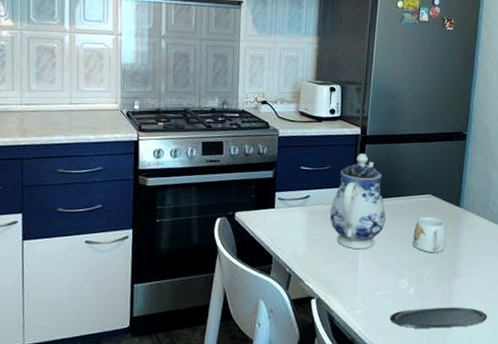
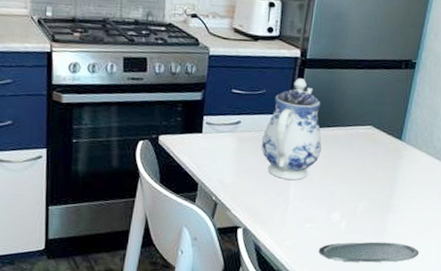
mug: present [413,217,446,253] -> none [348,149,385,187]

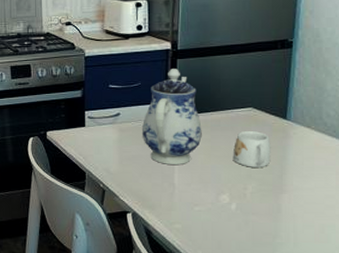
oval tray: present [318,242,420,263] -> none [210,223,322,244]
mug: none [348,149,385,187] -> present [234,131,271,167]

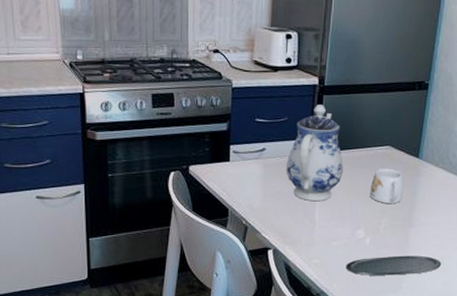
oval tray: none [210,223,322,244] -> present [345,255,442,276]

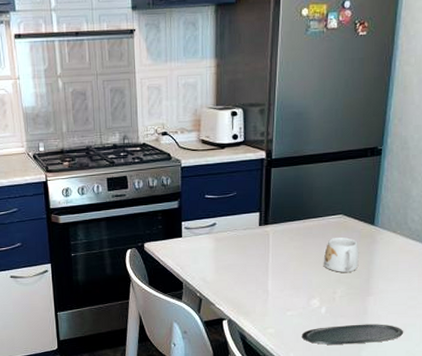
teapot: present [286,104,343,202] -> none [237,178,295,273]

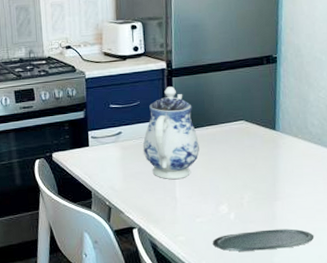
teapot: none [237,178,295,273] -> present [143,87,199,180]
mug: present [324,237,359,272] -> none [229,143,264,178]

